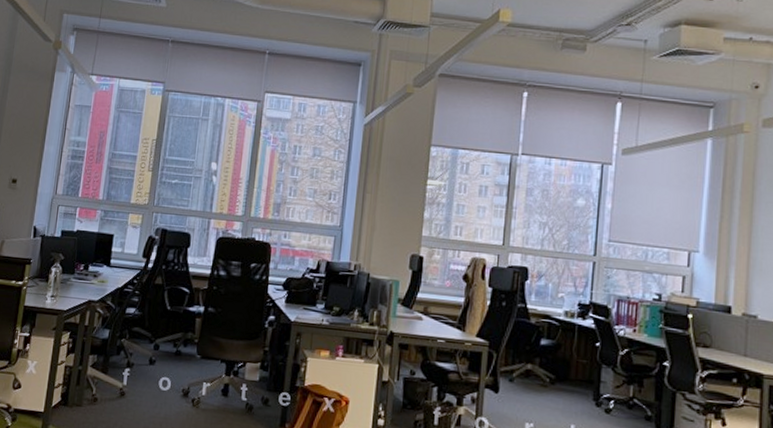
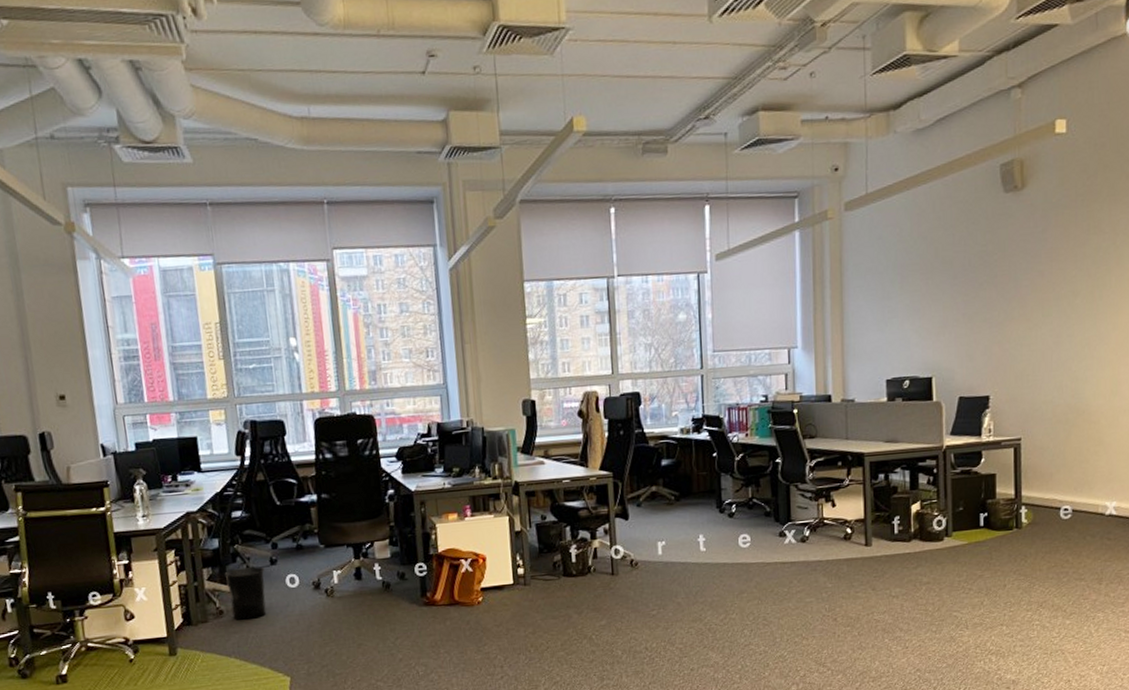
waste bin: none [105,361,143,413] -> present [224,566,267,620]

